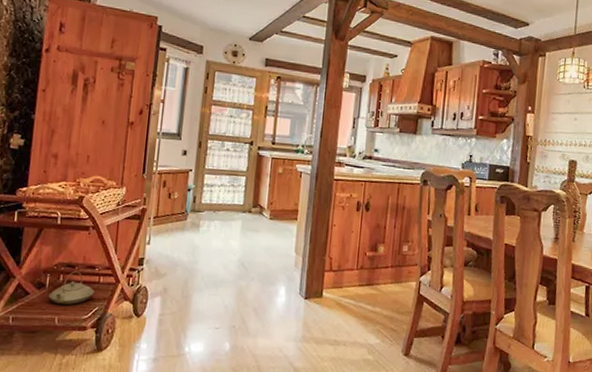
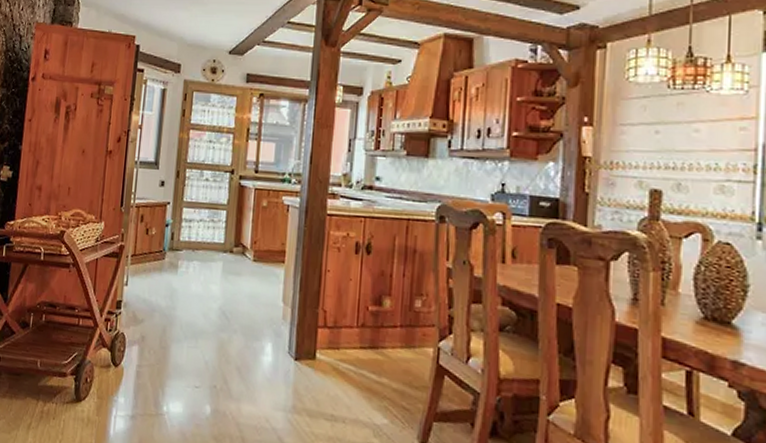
teapot: present [48,271,94,305] -> none [32,311,74,348]

